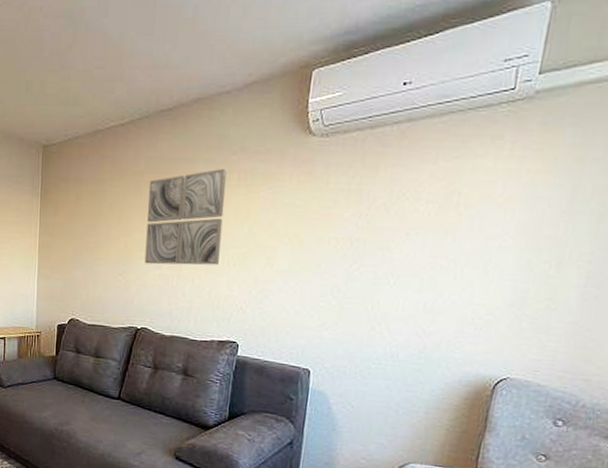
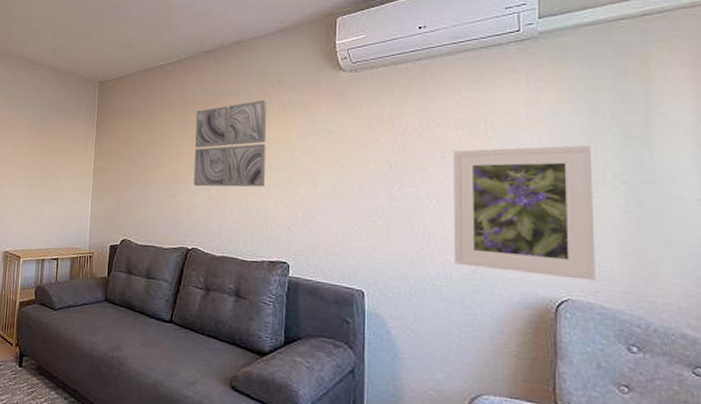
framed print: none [402,221,564,360] -> present [452,144,595,281]

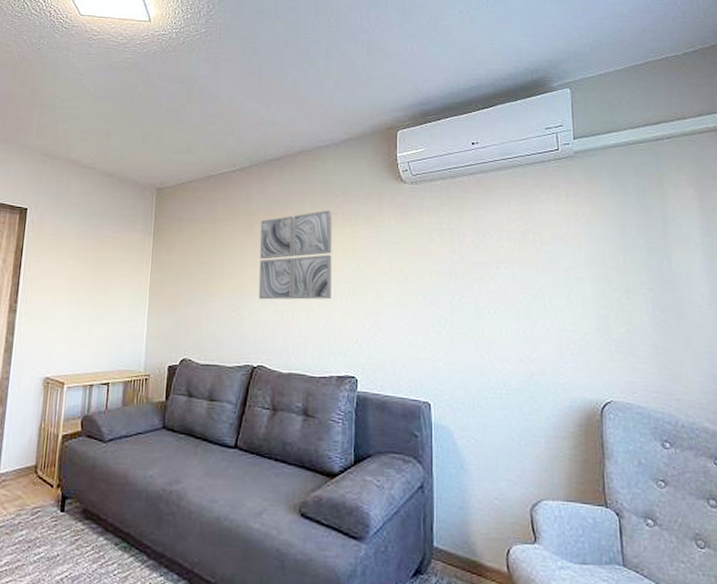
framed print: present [452,144,595,281] -> none [506,255,632,382]

